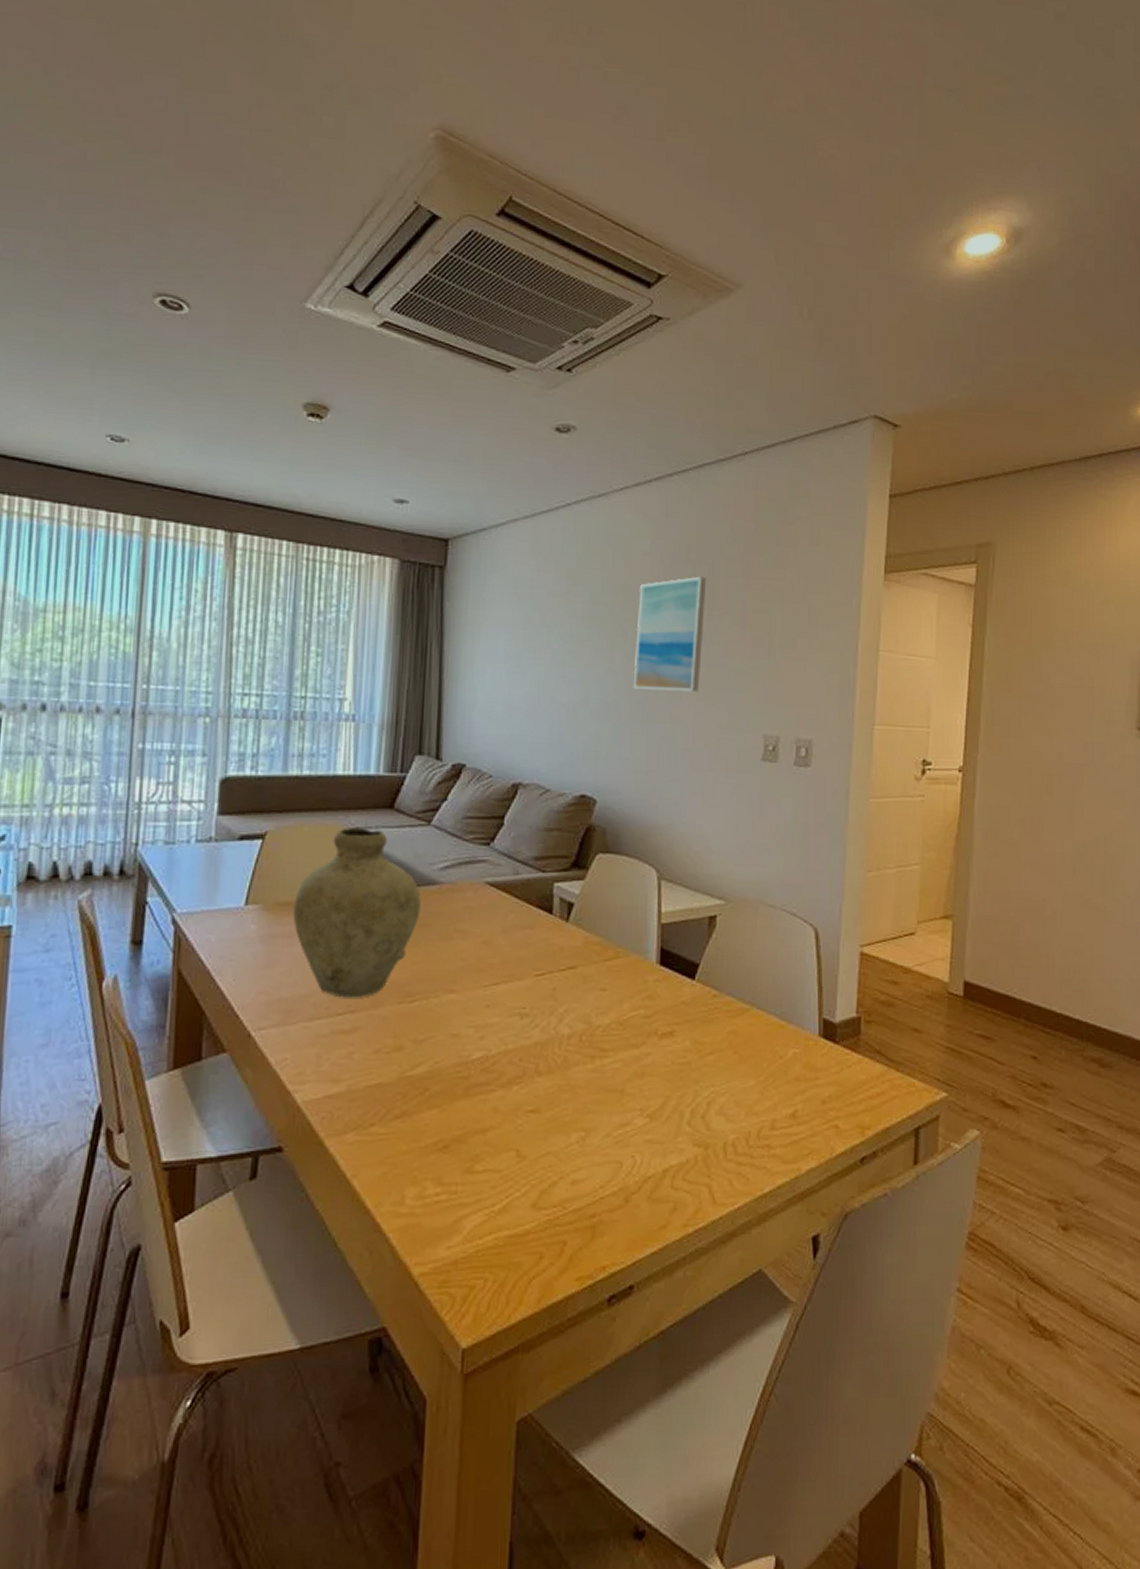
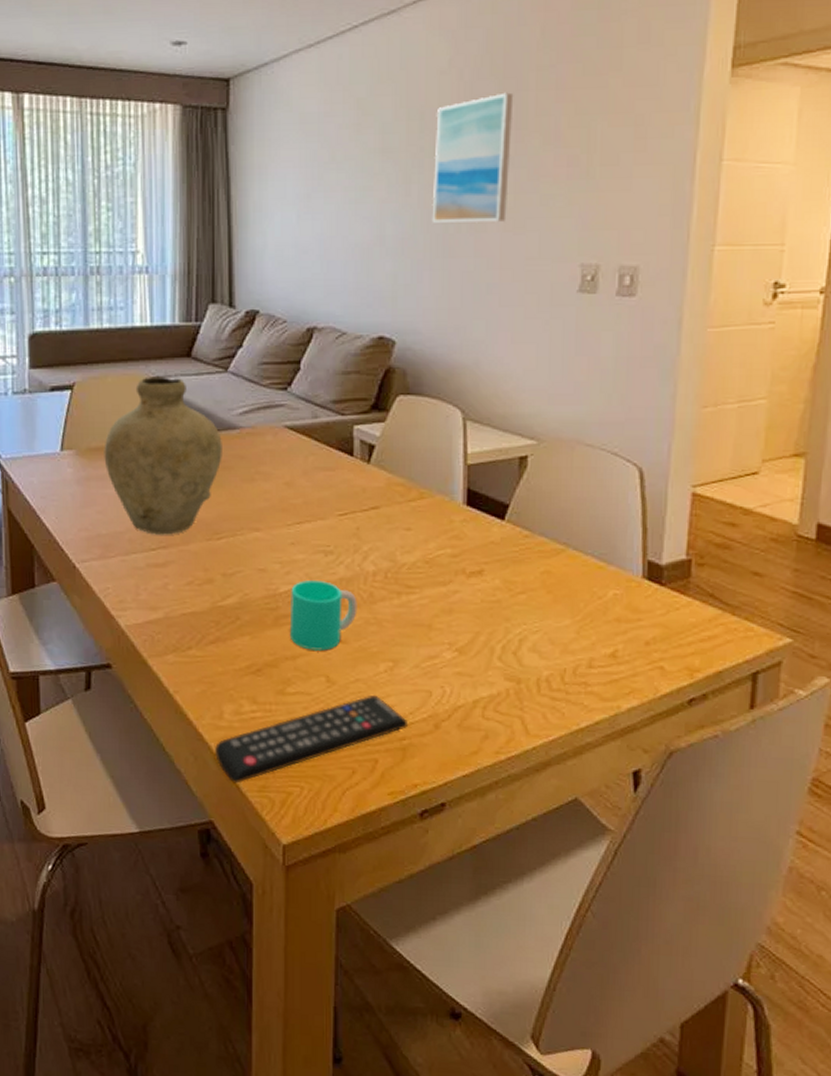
remote control: none [393,1170,599,1280] -> present [215,696,409,784]
cup: none [480,1046,551,1122] -> present [289,580,357,651]

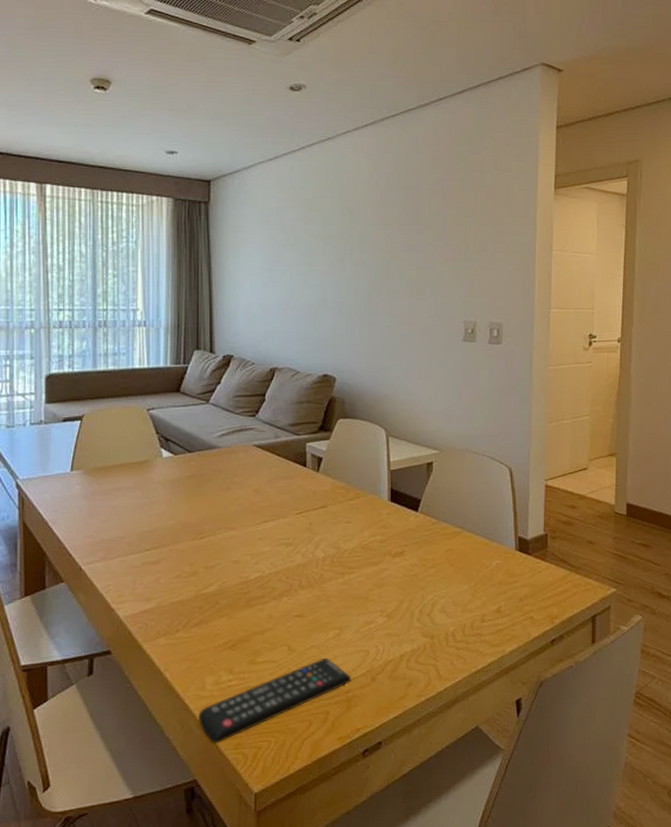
vase: present [104,377,222,535] -> none [107,408,205,537]
cup: present [289,580,357,651] -> none [258,567,311,625]
wall art: present [431,92,514,224] -> none [360,199,415,291]

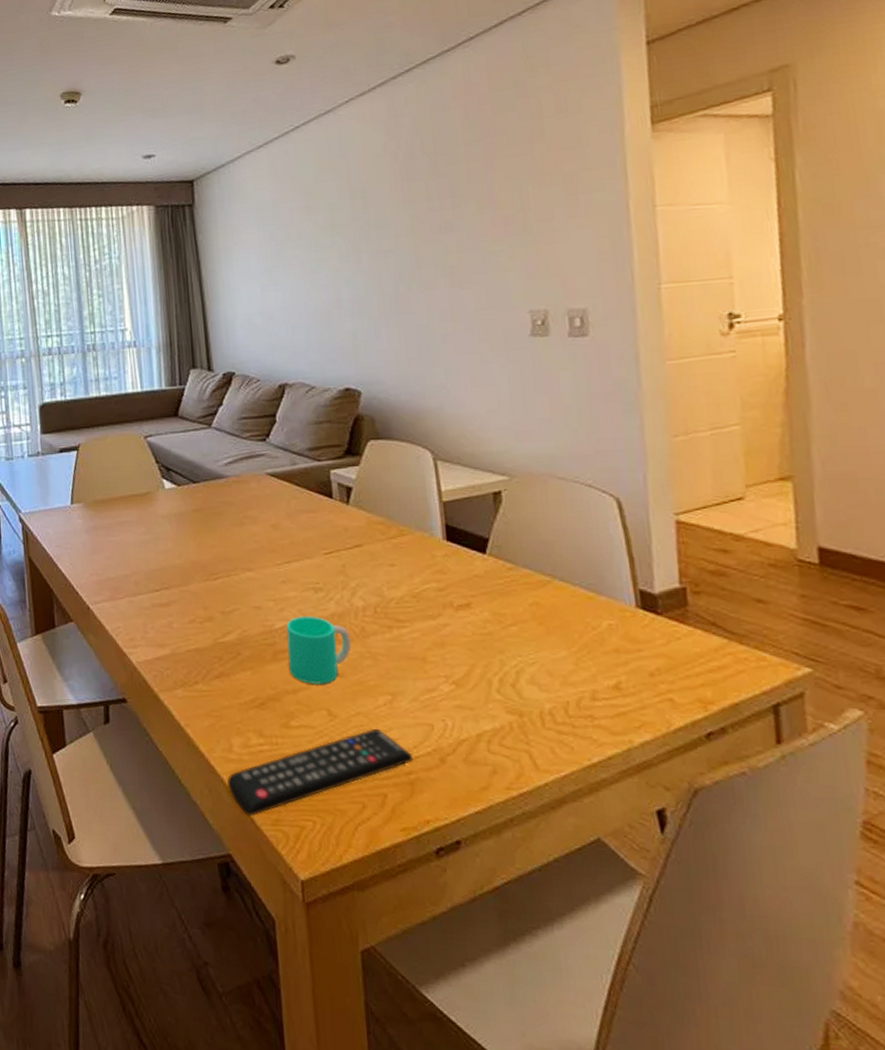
cup: none [258,567,311,625] -> present [286,617,352,684]

